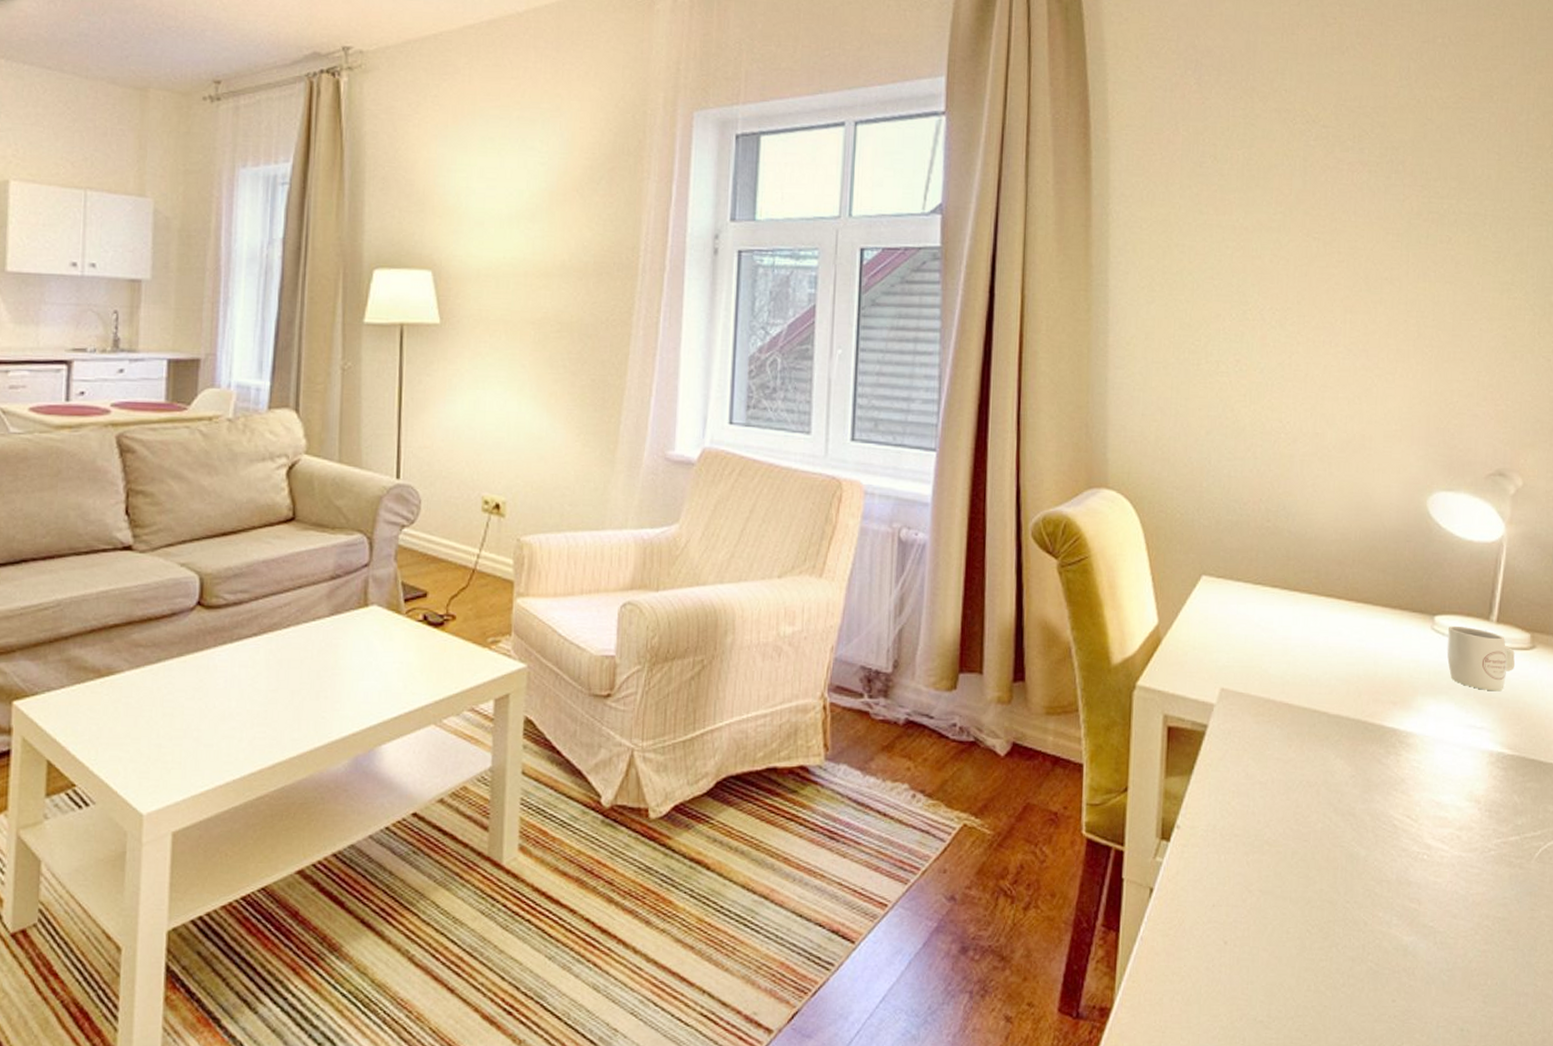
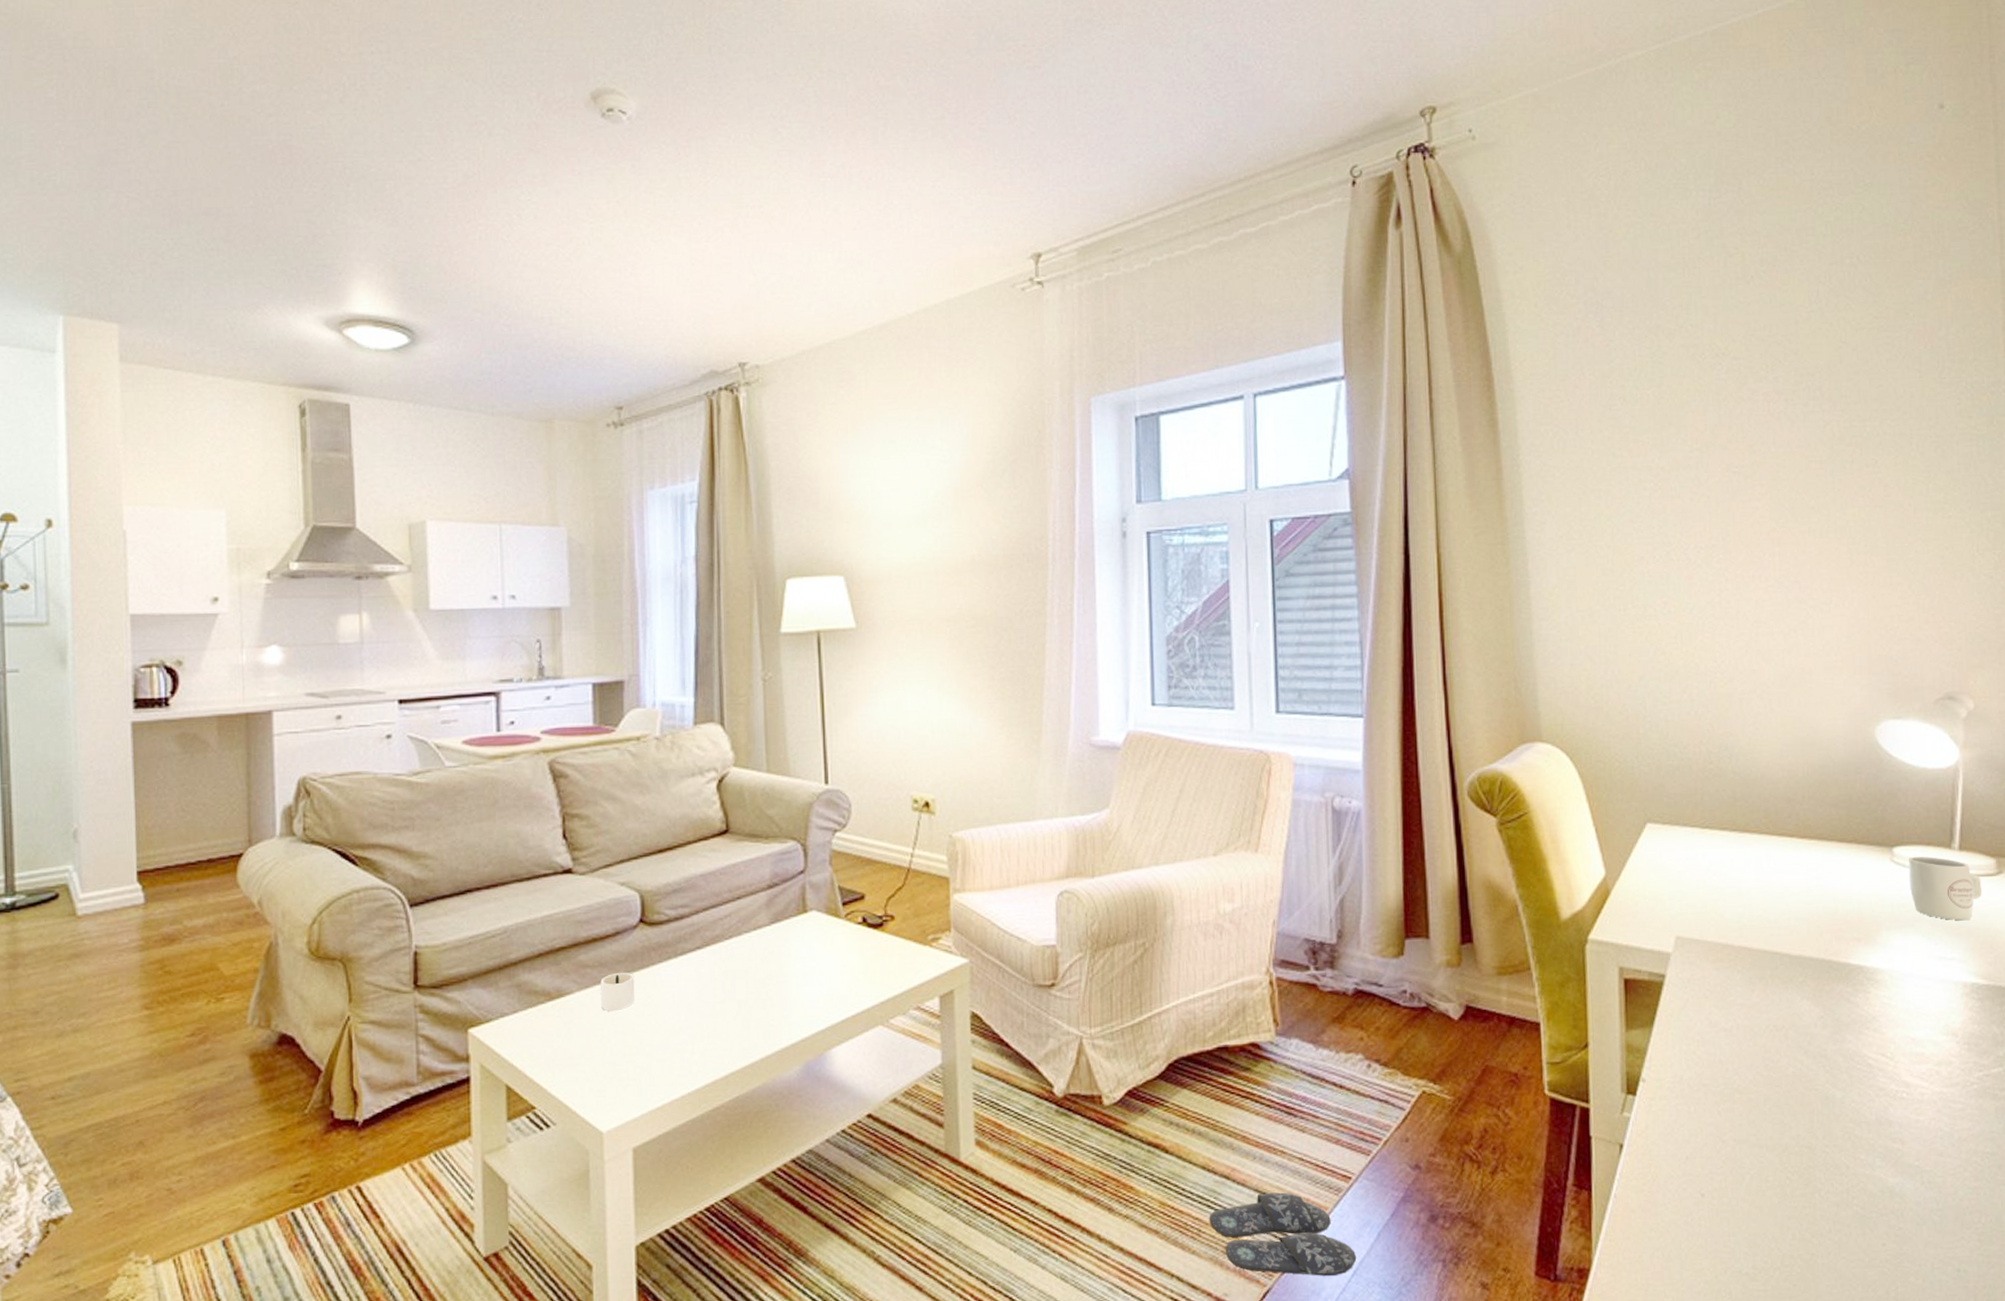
candle: none [151,653,188,693] -> present [600,972,635,1012]
slippers: none [744,915,886,1000] -> present [1209,1192,1356,1276]

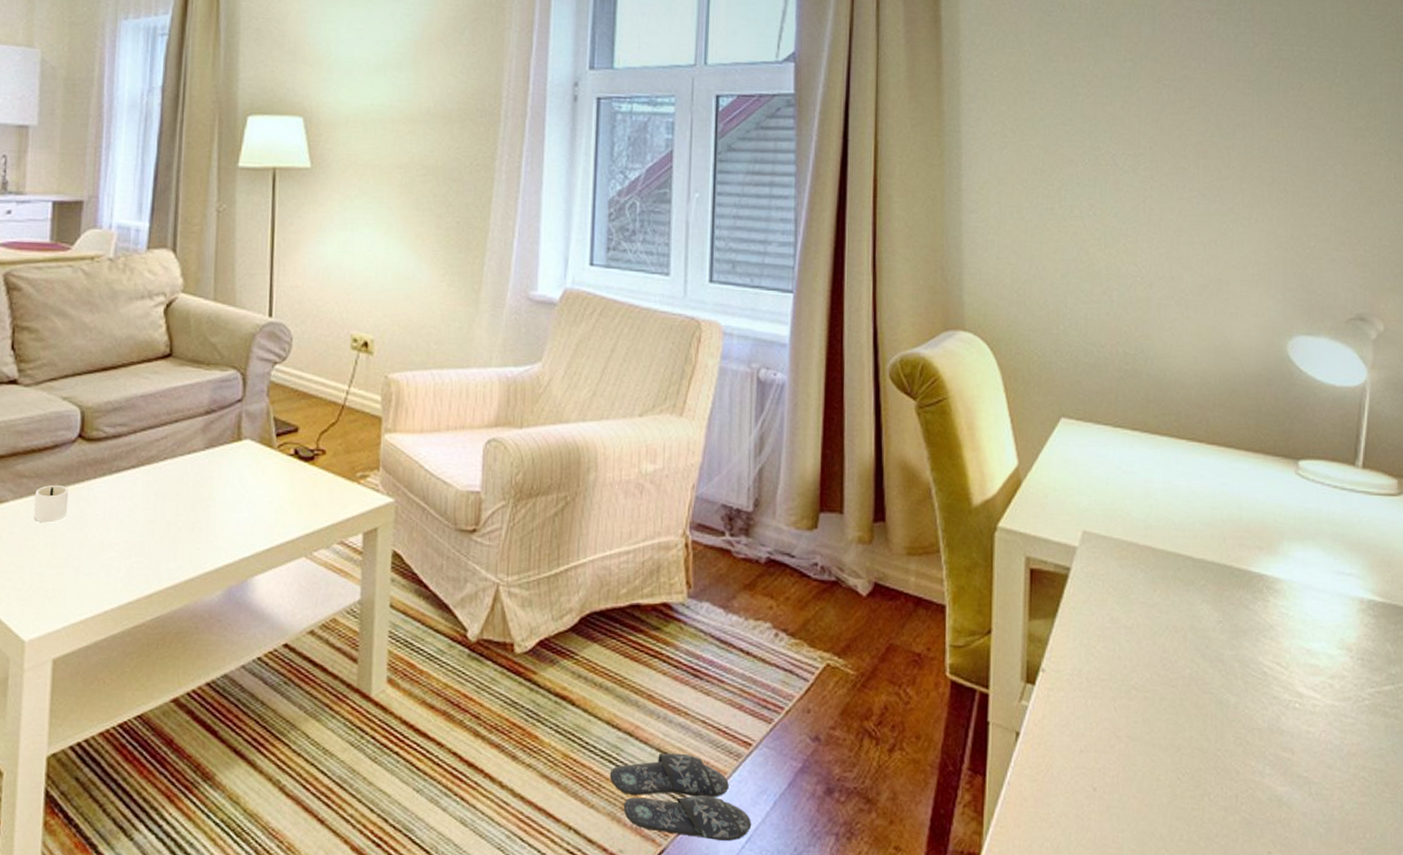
mug: present [1908,856,1983,921] -> none [1312,470,1383,538]

